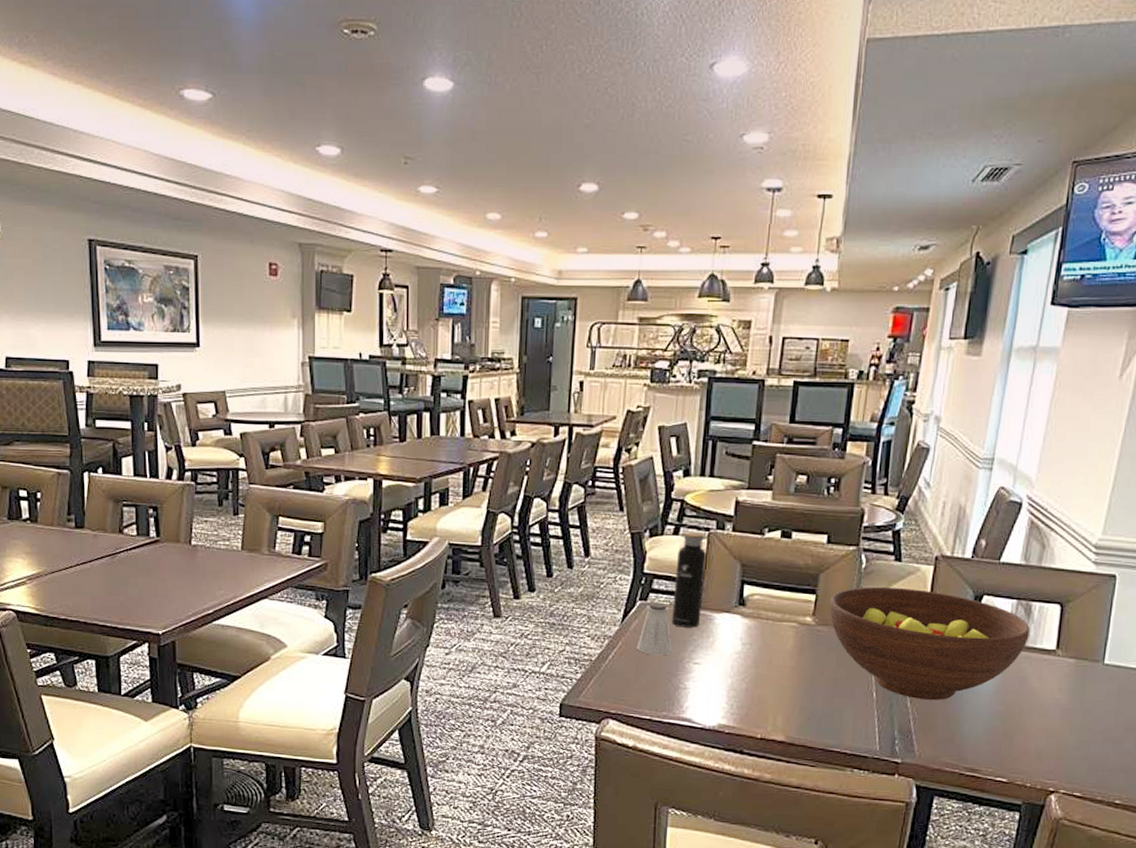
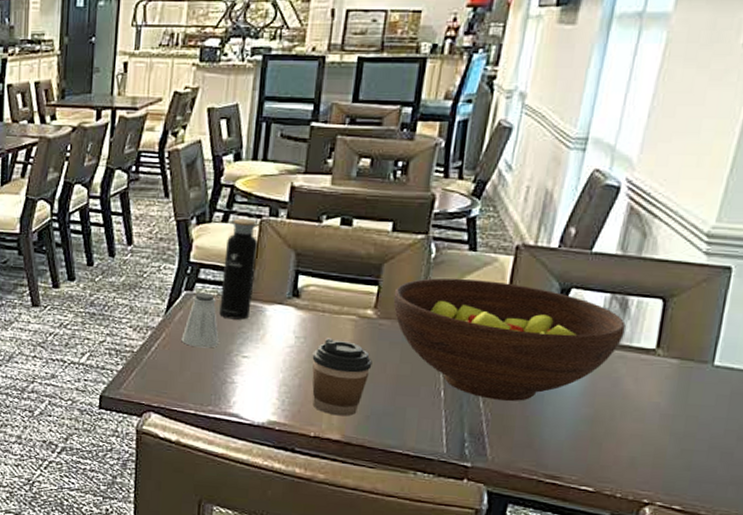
coffee cup: none [757,644,812,718] -> present [312,338,372,417]

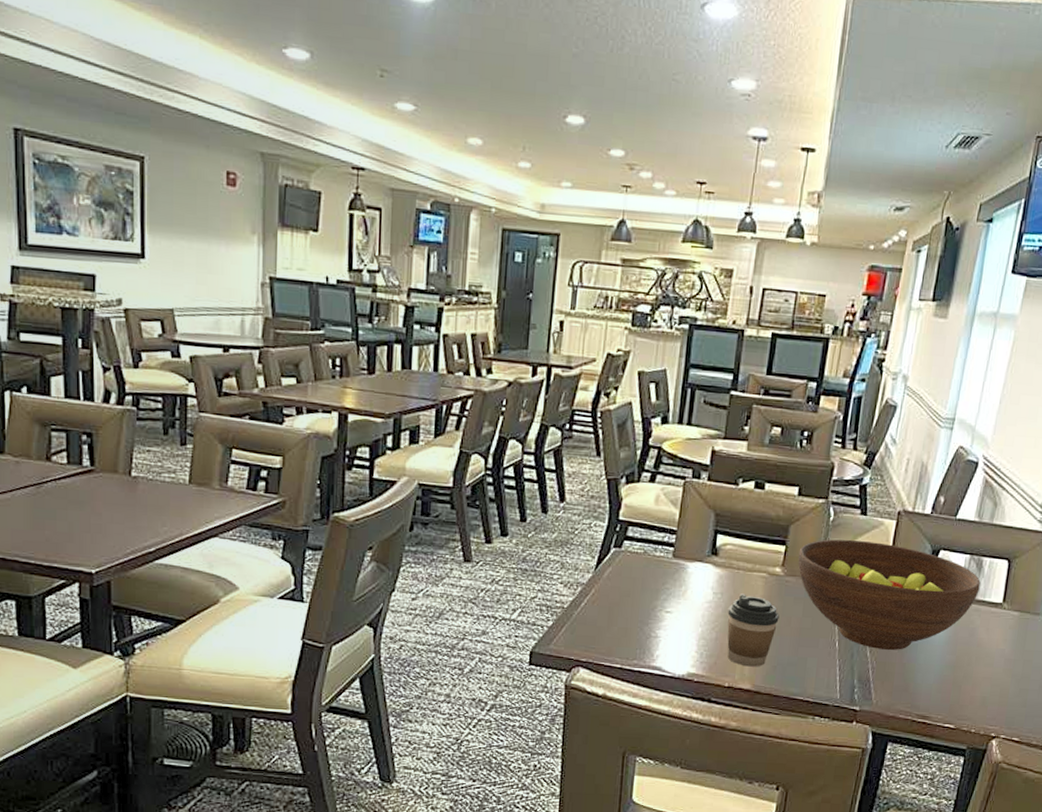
saltshaker: present [181,292,219,348] -> none [609,549,645,604]
water bottle: present [219,210,259,320] -> none [645,471,682,576]

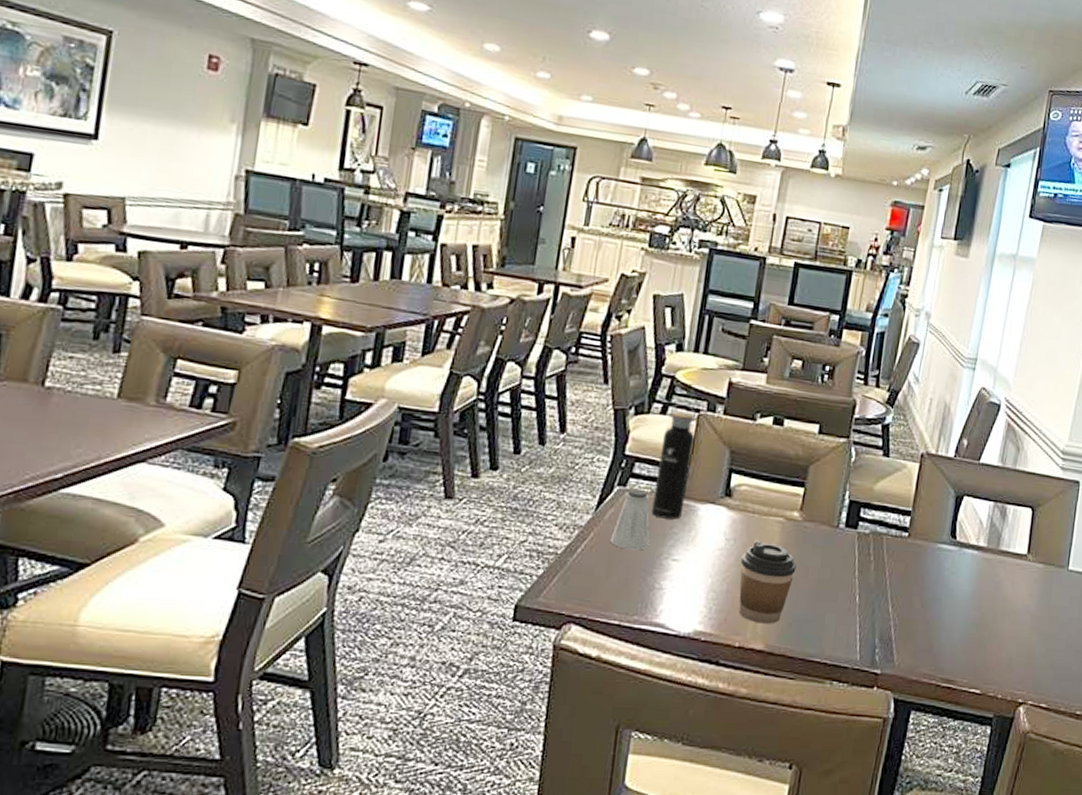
saltshaker: none [609,549,645,604] -> present [610,488,650,551]
water bottle: none [645,471,682,576] -> present [651,403,696,520]
fruit bowl: present [797,539,981,650] -> none [817,481,1005,605]

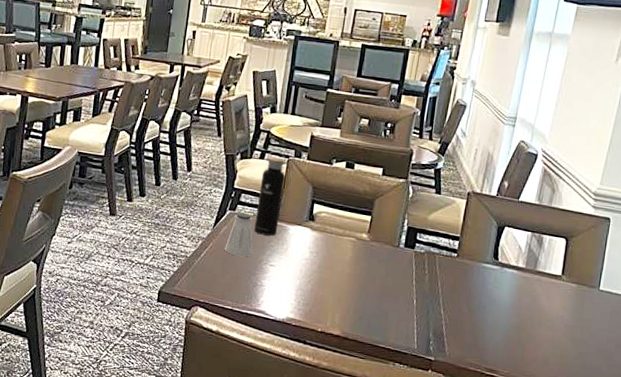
coffee cup: present [739,540,797,624] -> none [321,254,365,317]

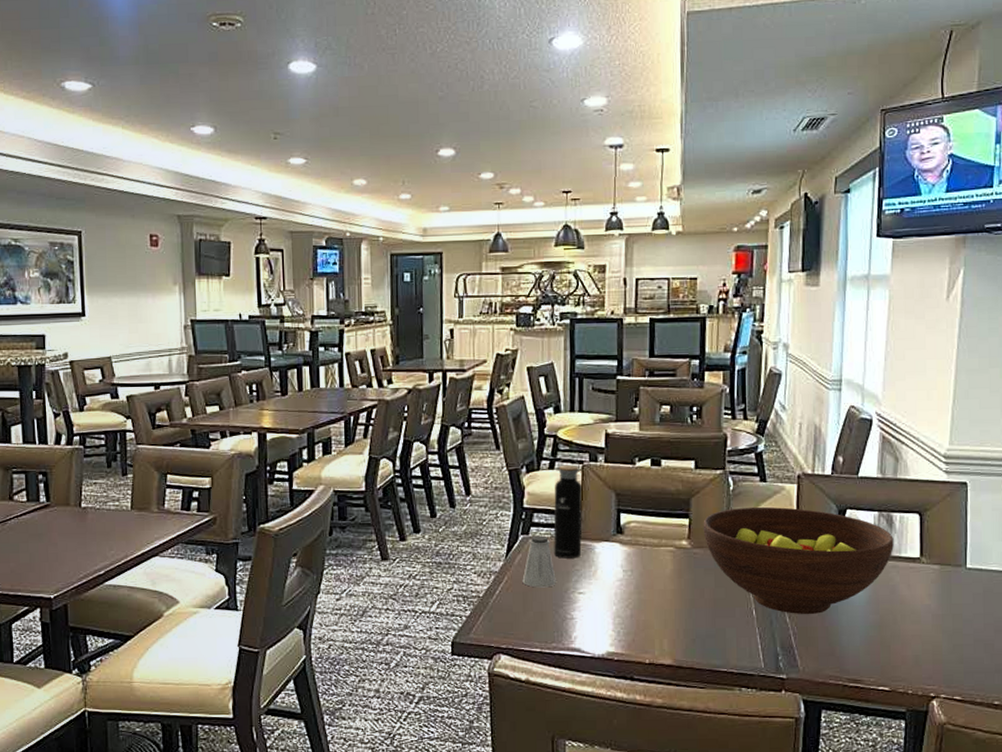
fruit bowl: none [381,212,541,311] -> present [703,506,894,614]

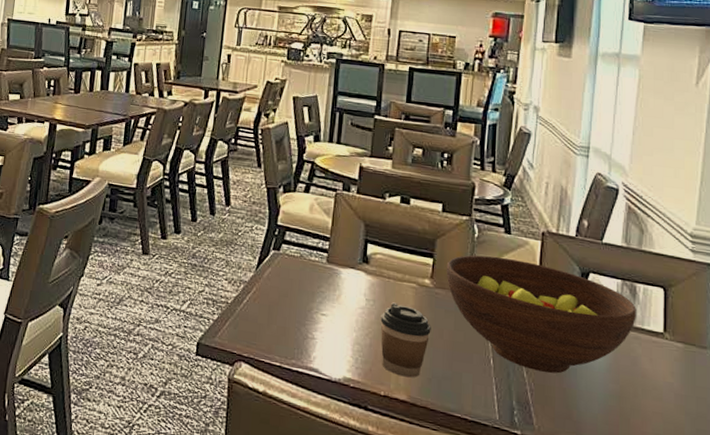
saltshaker: present [522,535,556,588] -> none [269,252,301,305]
water bottle: present [553,457,583,559] -> none [302,183,334,280]
coffee cup: none [640,569,692,642] -> present [380,302,431,378]

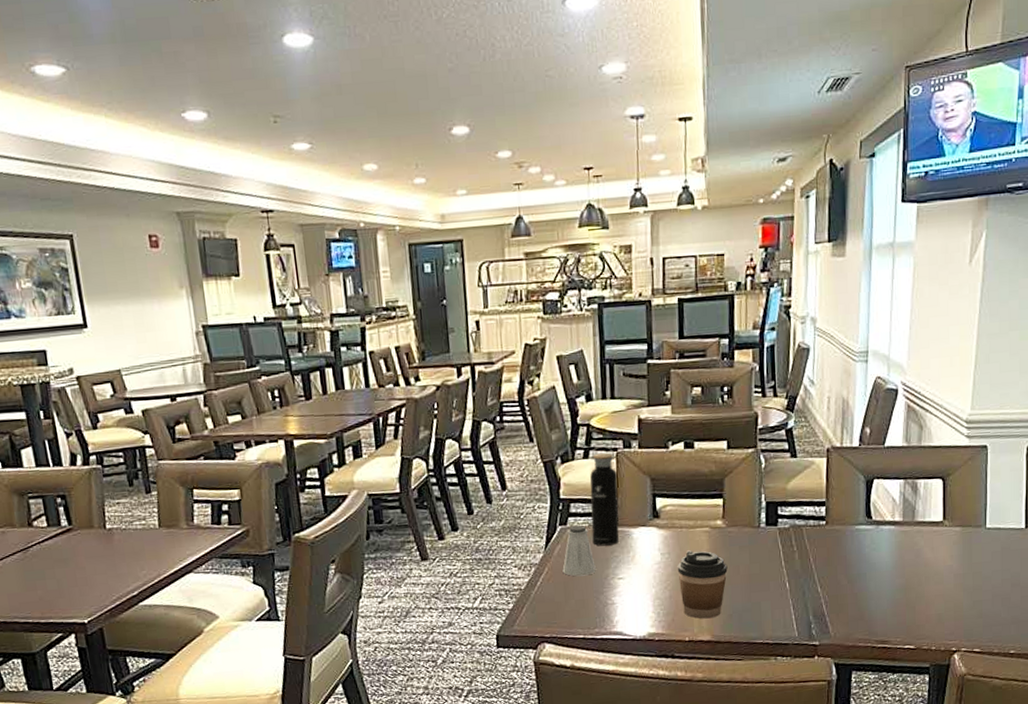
saltshaker: none [269,252,301,305] -> present [562,525,596,577]
water bottle: none [302,183,334,280] -> present [590,445,620,546]
fruit bowl: present [446,255,636,374] -> none [736,481,918,584]

